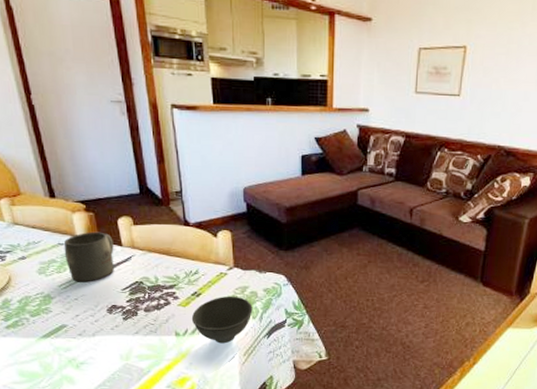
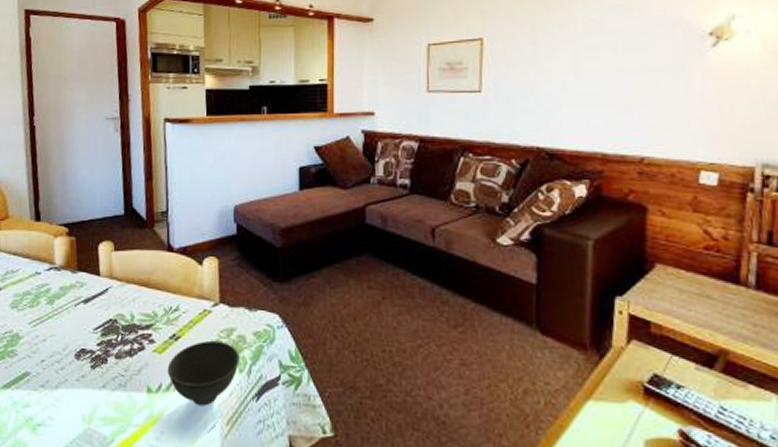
mug: present [63,231,114,284] -> none [40,259,92,321]

